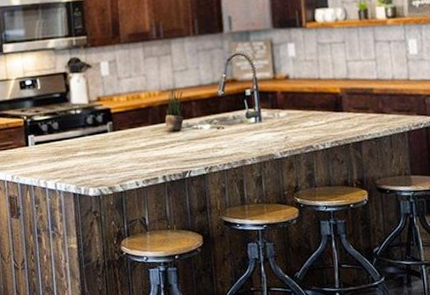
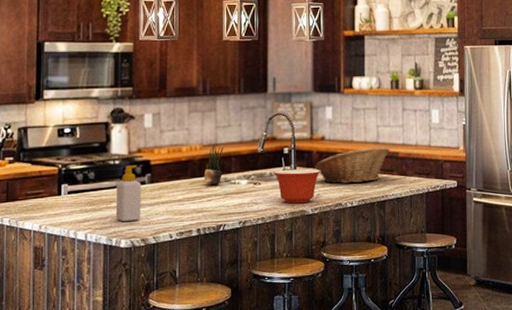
soap bottle: none [79,113,107,171] -> present [115,165,141,222]
mixing bowl: none [236,110,288,148] -> present [273,169,321,204]
fruit basket: none [280,84,363,125] -> present [314,147,390,184]

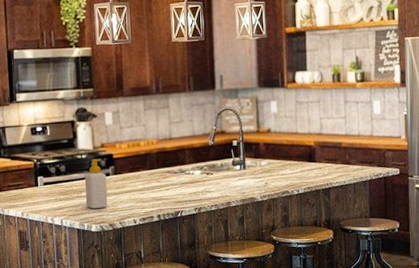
potted plant: present [204,143,223,185] -> none [161,138,178,176]
mixing bowl: present [273,169,321,204] -> none [224,159,268,192]
fruit basket: present [314,147,390,184] -> none [262,138,333,173]

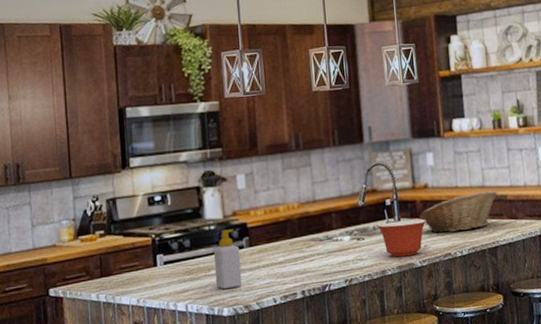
mixing bowl: none [224,159,268,192] -> present [377,219,427,258]
fruit basket: none [262,138,333,173] -> present [419,191,497,233]

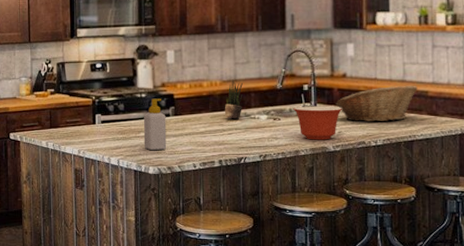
potted plant: none [304,200,324,244] -> present [224,79,243,119]

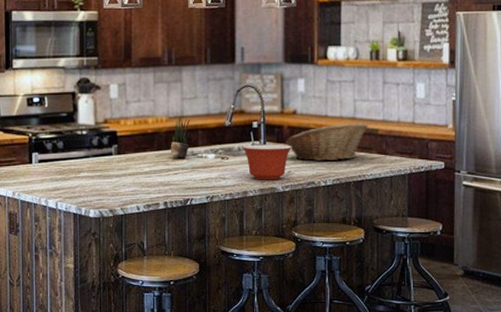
soap bottle: present [143,98,167,151] -> none [84,135,109,192]

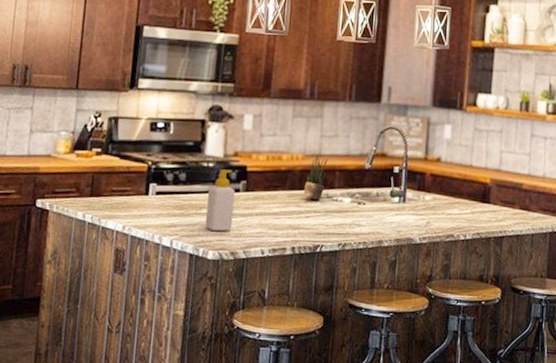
soap bottle: none [84,135,109,192] -> present [204,169,235,232]
mixing bowl: present [242,144,293,180] -> none [380,190,434,231]
fruit basket: present [285,124,368,161] -> none [426,175,513,214]

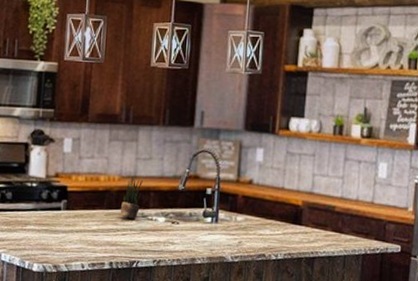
soap bottle: present [204,169,235,232] -> none [29,189,57,246]

